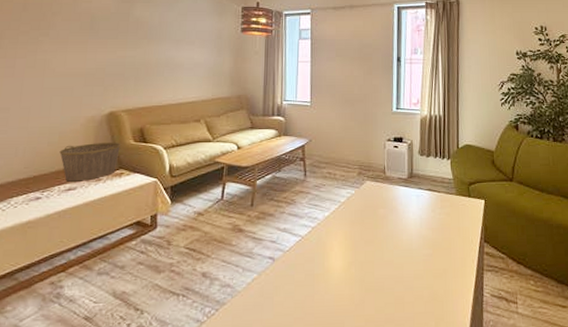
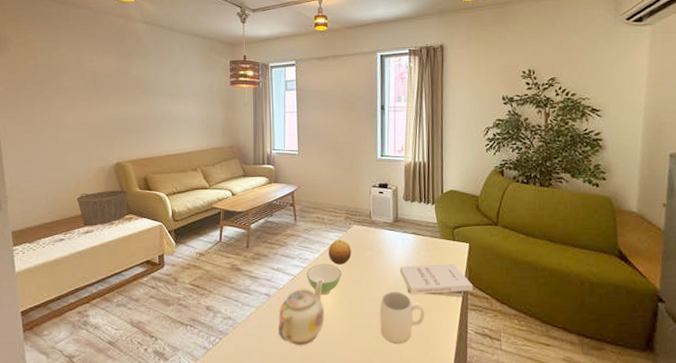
teapot: none [283,240,334,314] -> present [278,279,325,345]
bowl: none [315,223,353,258] -> present [306,264,342,296]
fruit: none [340,197,364,224] -> present [329,240,352,265]
mug: none [393,251,439,310] -> present [380,291,425,344]
books: none [414,222,489,257] -> present [399,264,474,297]

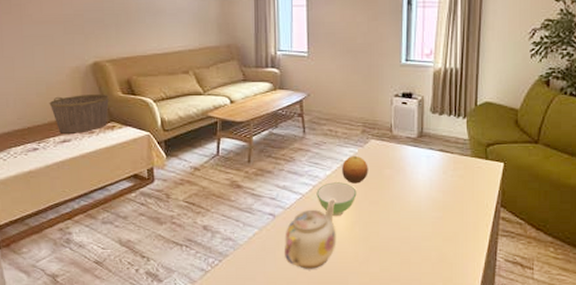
mug: present [380,291,425,344] -> none [399,213,449,270]
books: present [399,264,474,297] -> none [423,185,506,221]

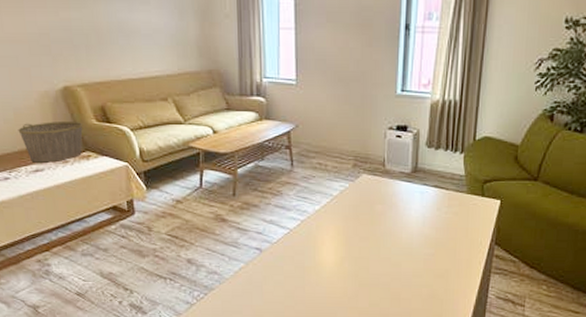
teapot: present [285,199,336,269] -> none [272,234,325,303]
bowl: present [316,182,357,217] -> none [305,217,347,252]
fruit: present [342,156,368,184] -> none [332,191,359,219]

